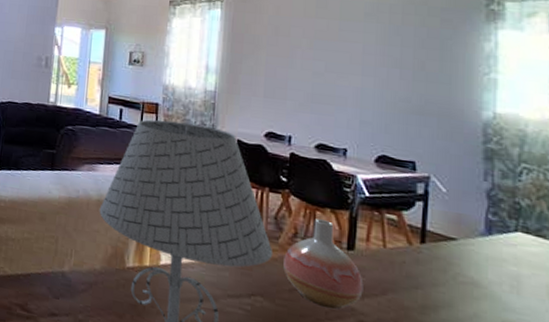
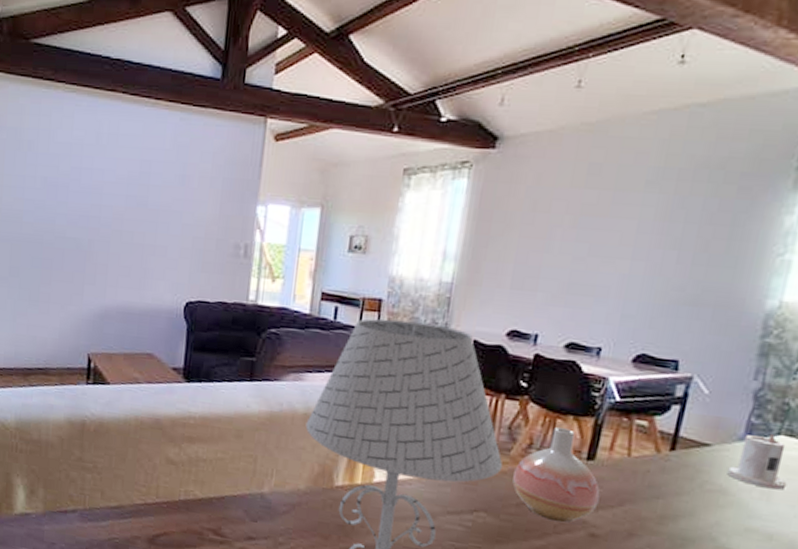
candle: none [476,231,533,285] -> present [727,434,787,490]

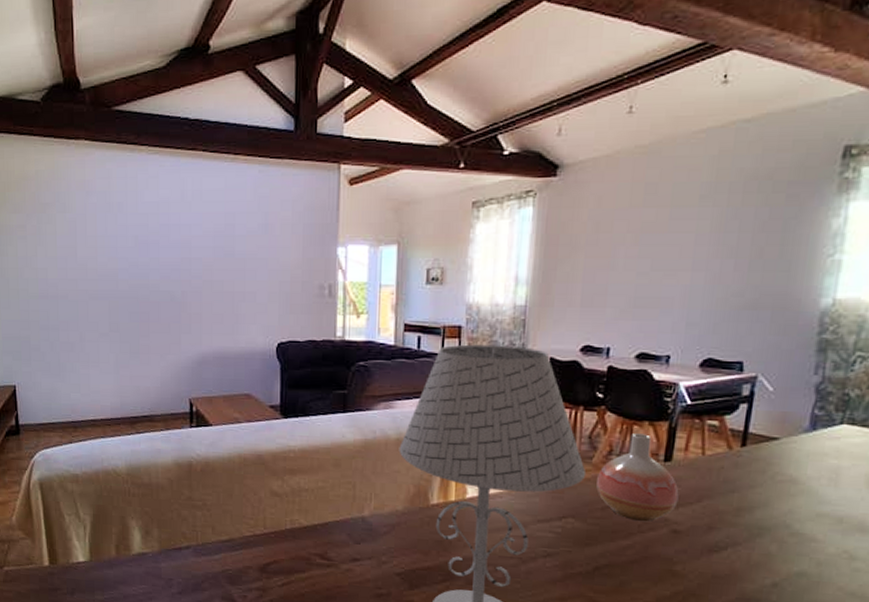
candle: present [727,434,787,490] -> none [796,424,853,476]

